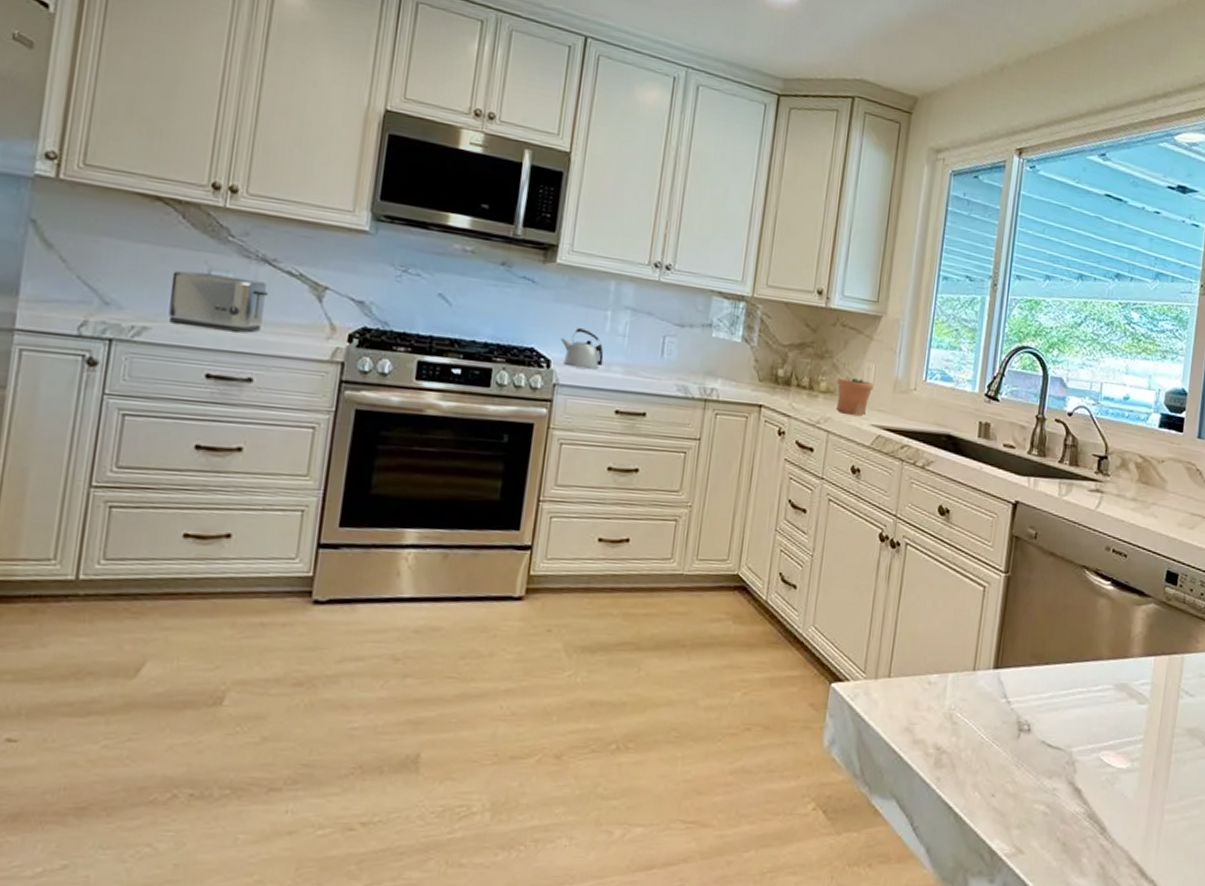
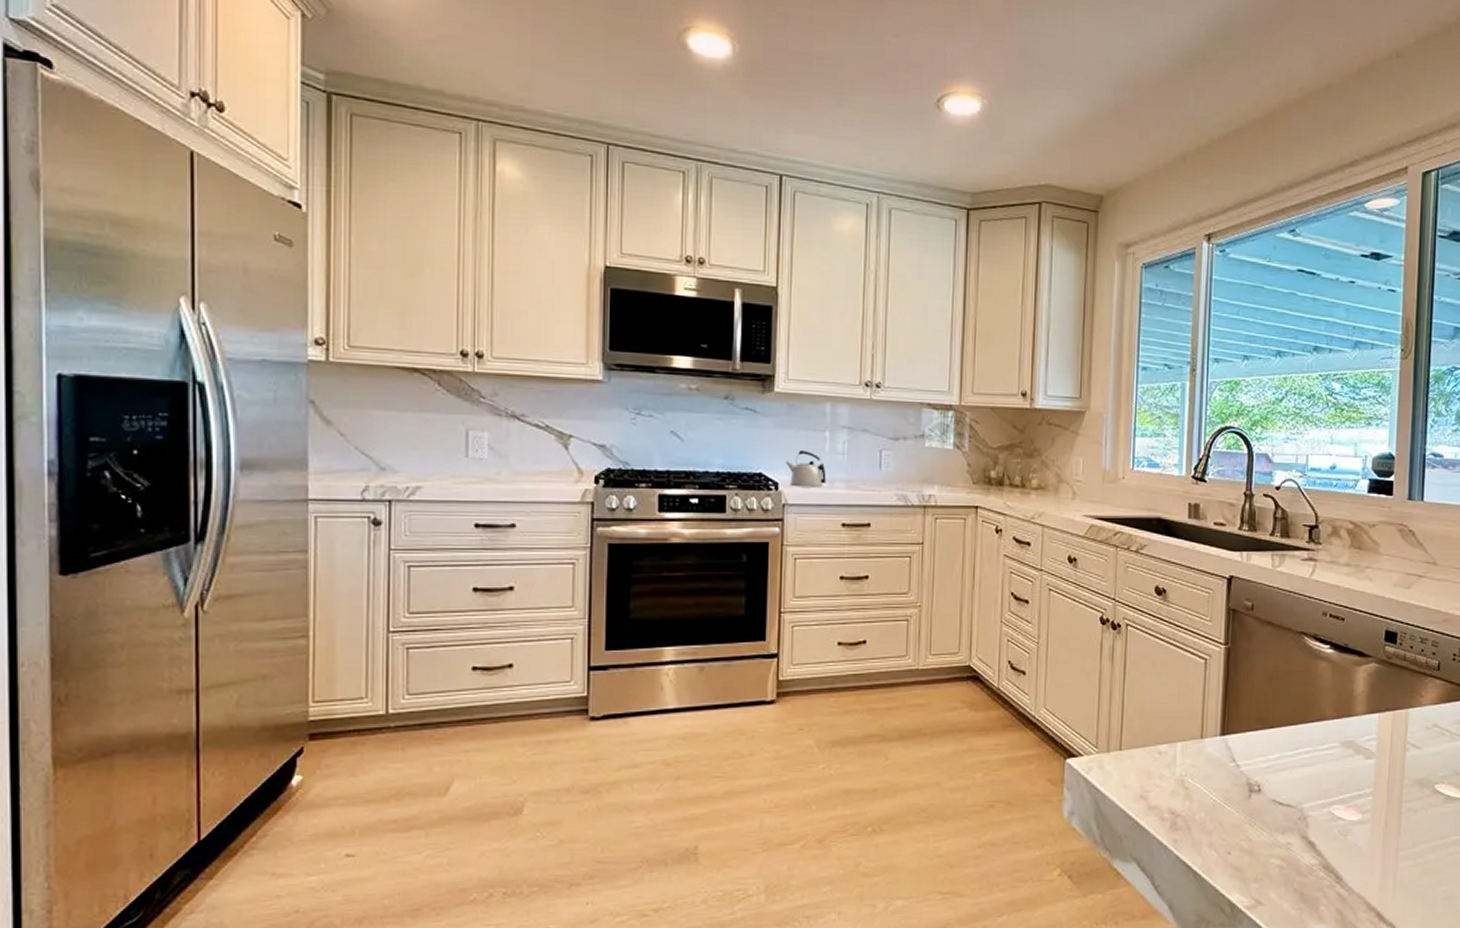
toaster: present [169,270,269,334] -> none [435,433,521,485]
planter: present [836,377,874,417] -> none [1047,472,1083,509]

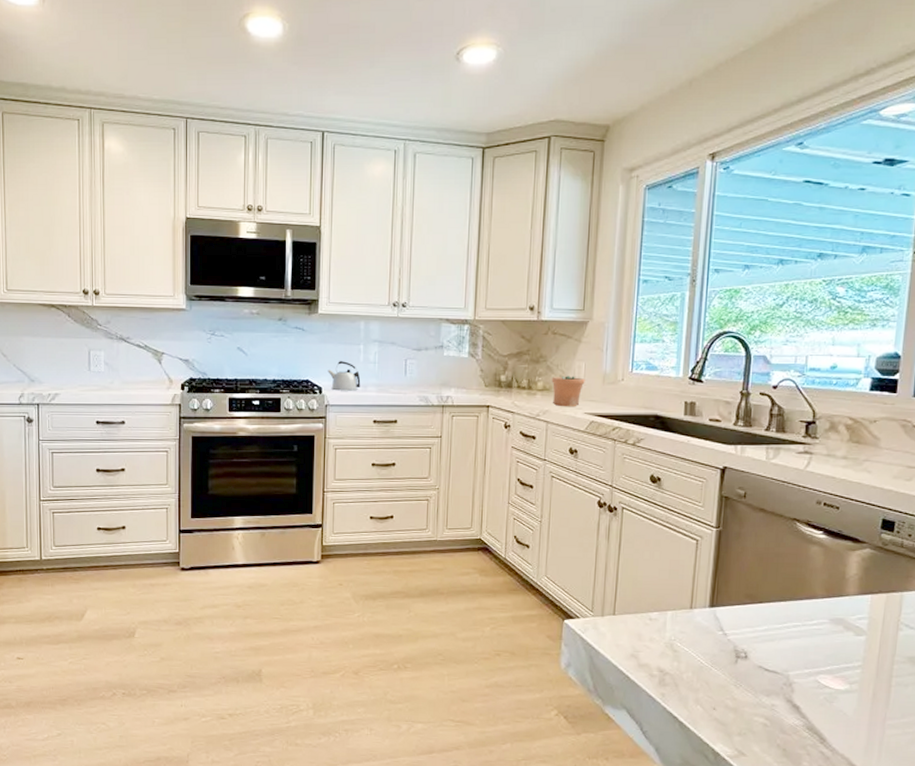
planter: none [1047,472,1083,509] -> present [551,376,585,407]

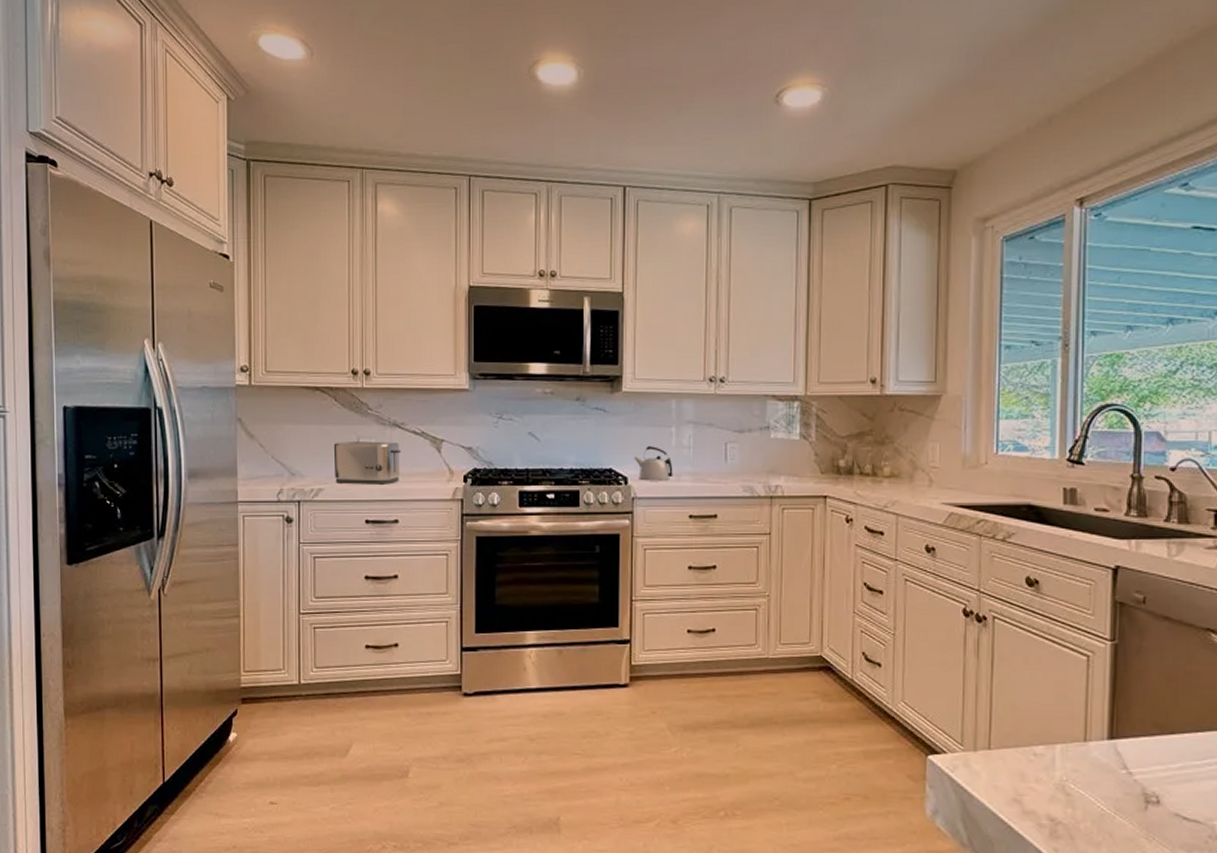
toaster: none [67,353,127,392] -> present [333,441,402,486]
planter: present [551,376,585,407] -> none [900,459,941,497]

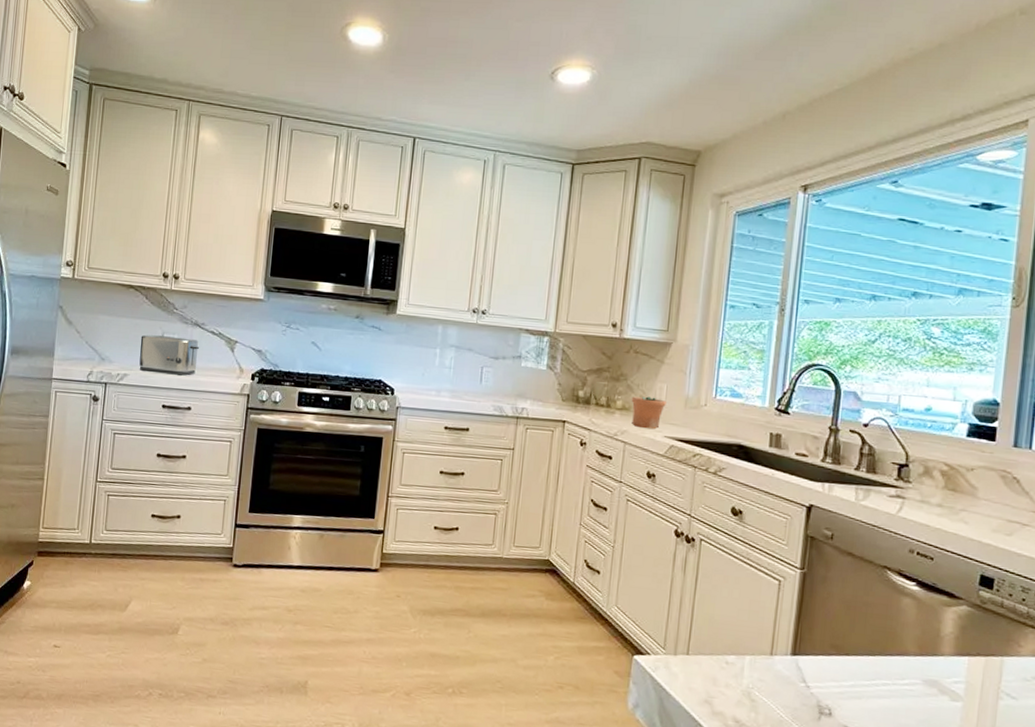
kettle: present [634,446,673,482] -> none [401,363,435,396]
planter: none [900,459,941,497] -> present [631,396,666,430]

